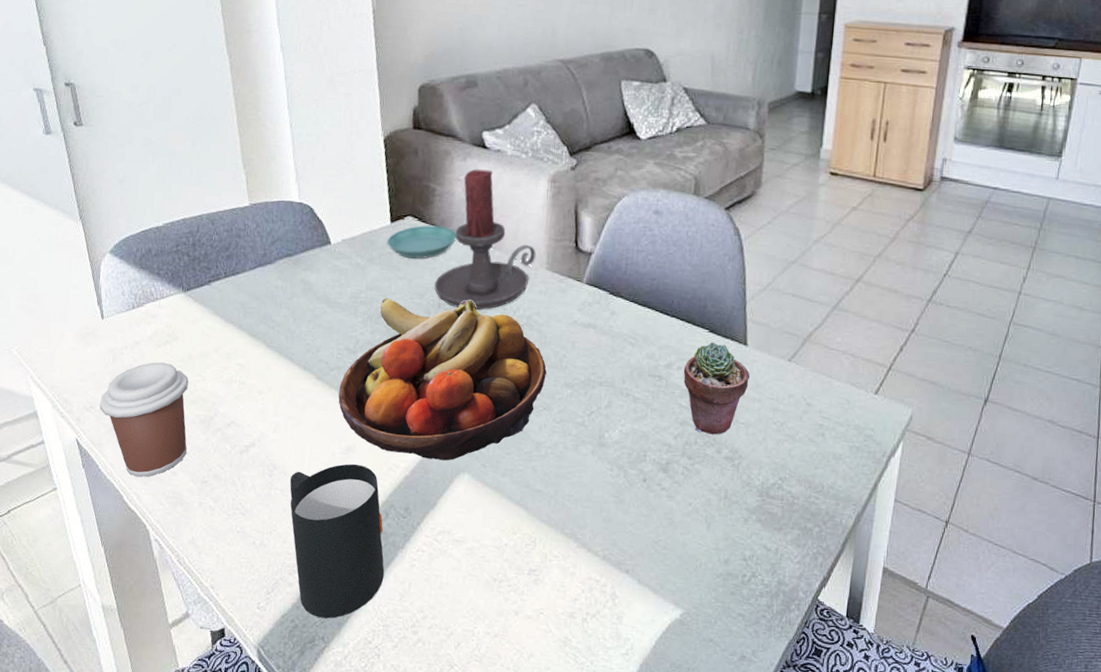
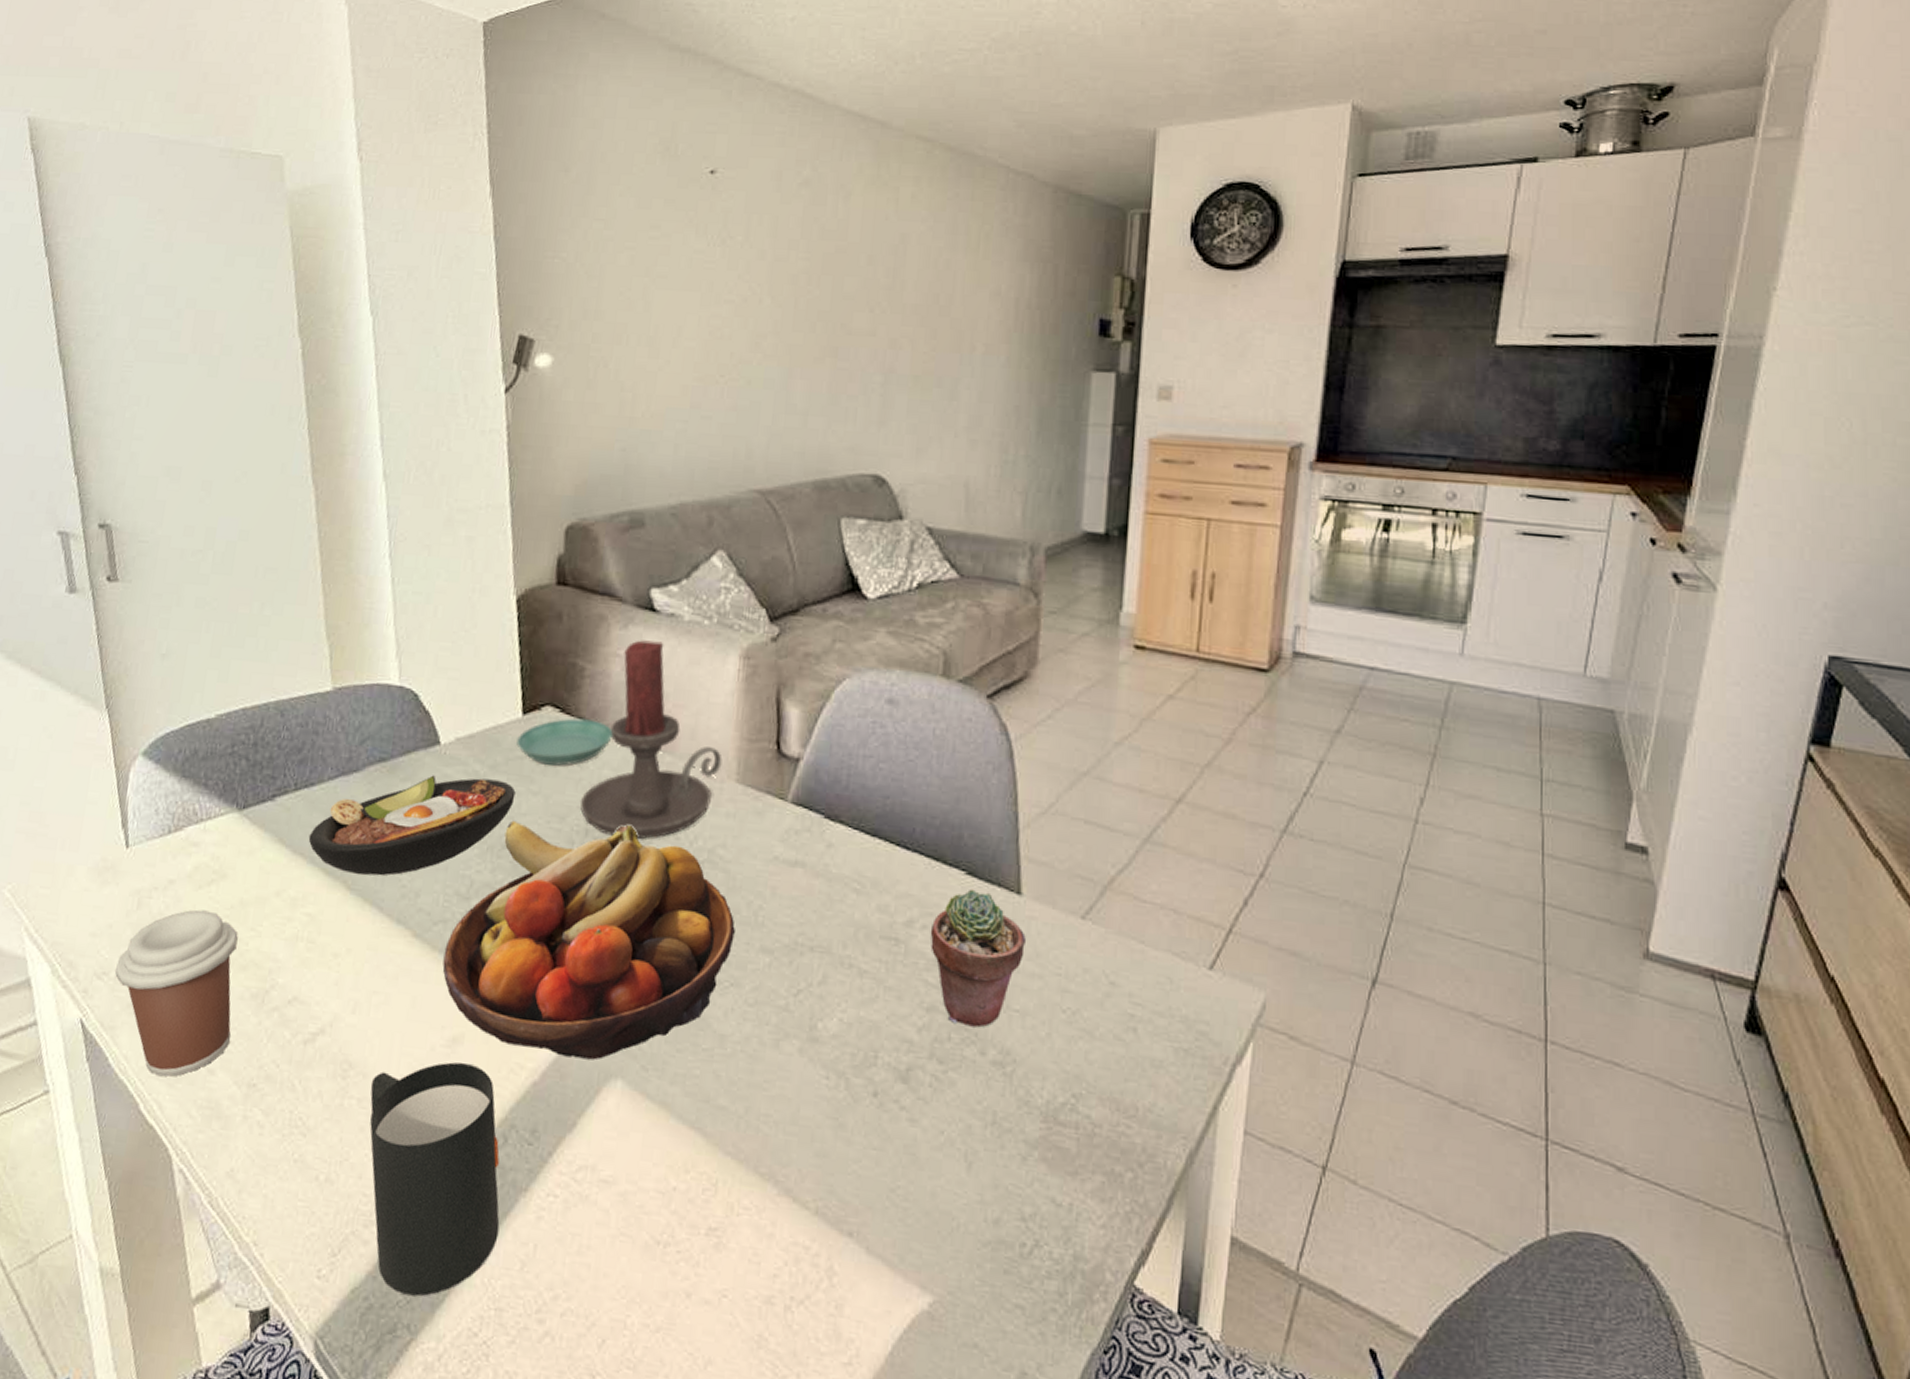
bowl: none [236,266,387,337] -> present [308,775,516,876]

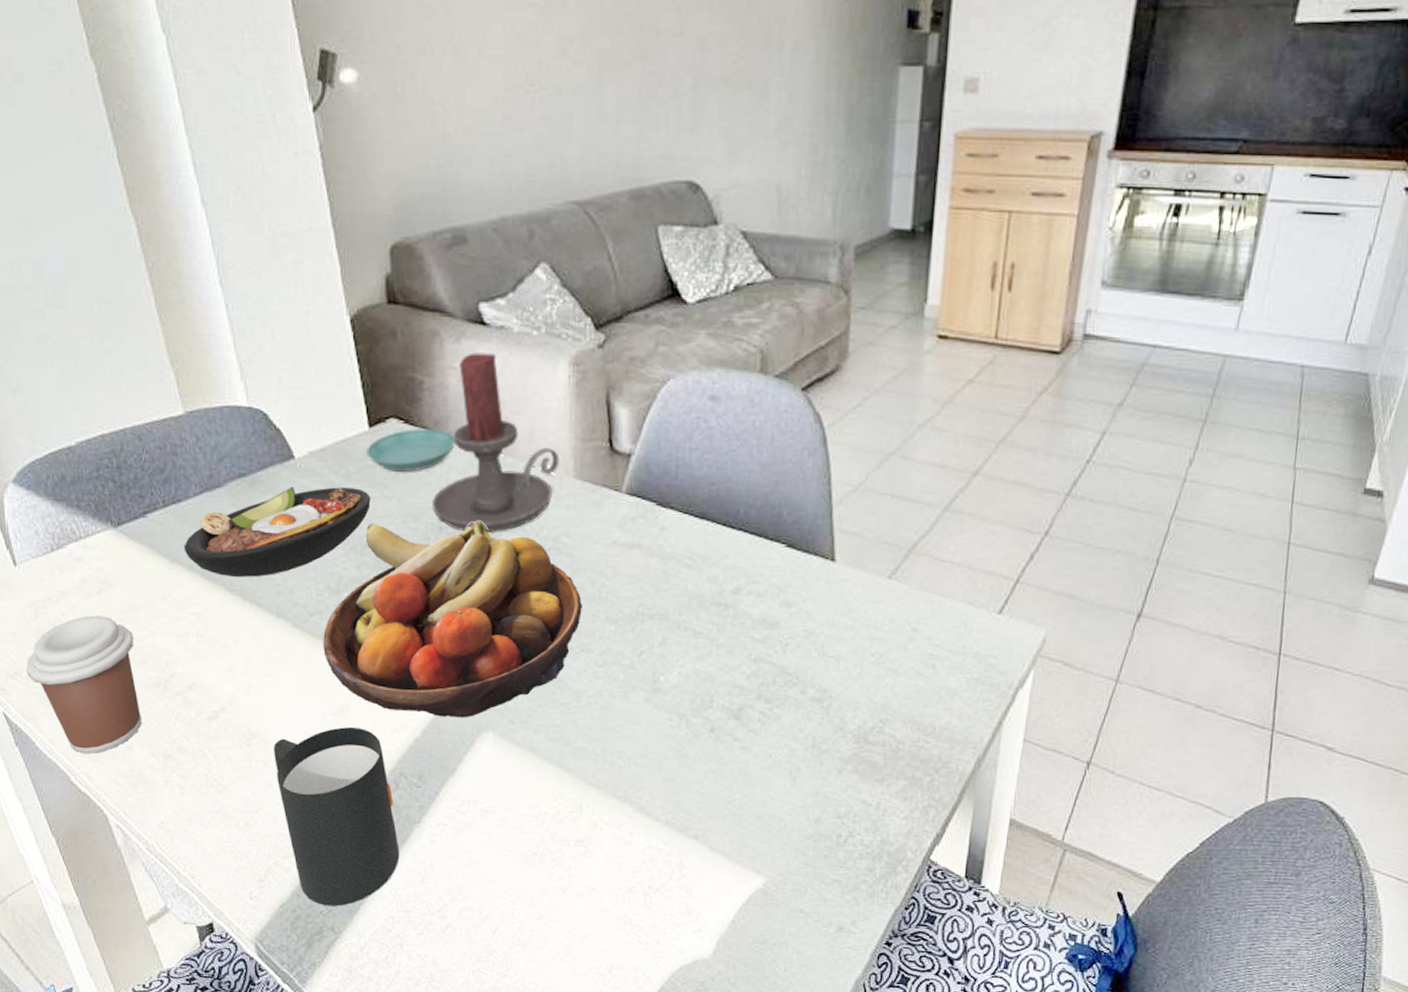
potted succulent: present [930,889,1026,1028] -> none [756,559,839,672]

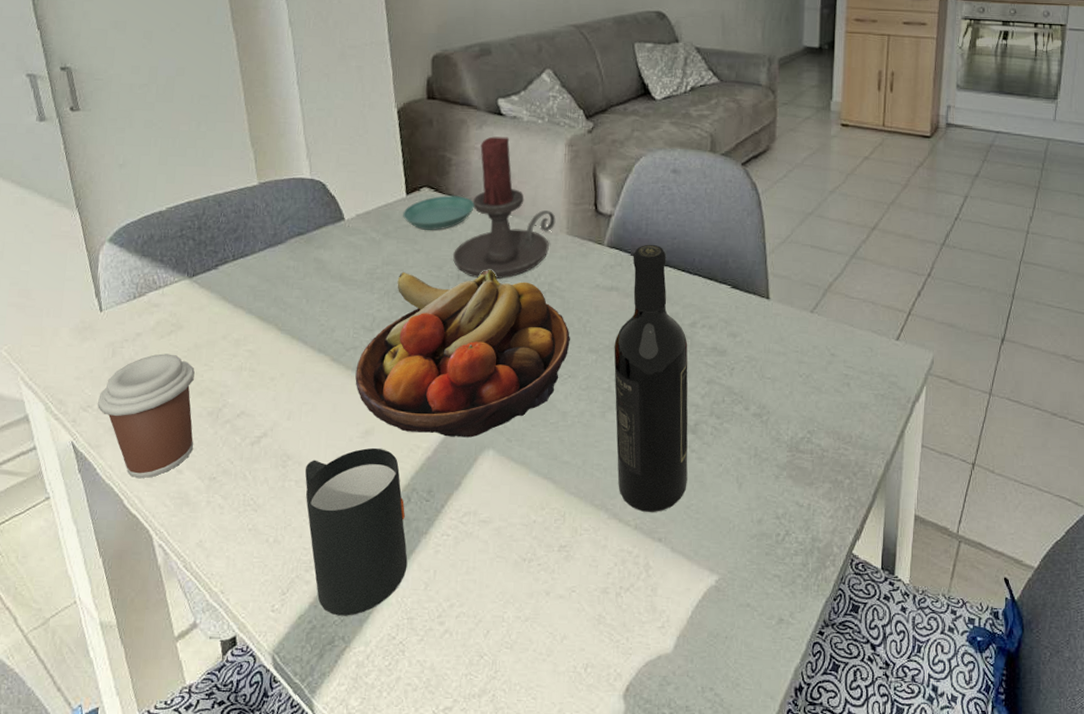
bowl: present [183,486,371,578] -> none [246,243,404,319]
wine bottle: none [637,491,730,808] -> present [614,244,688,513]

